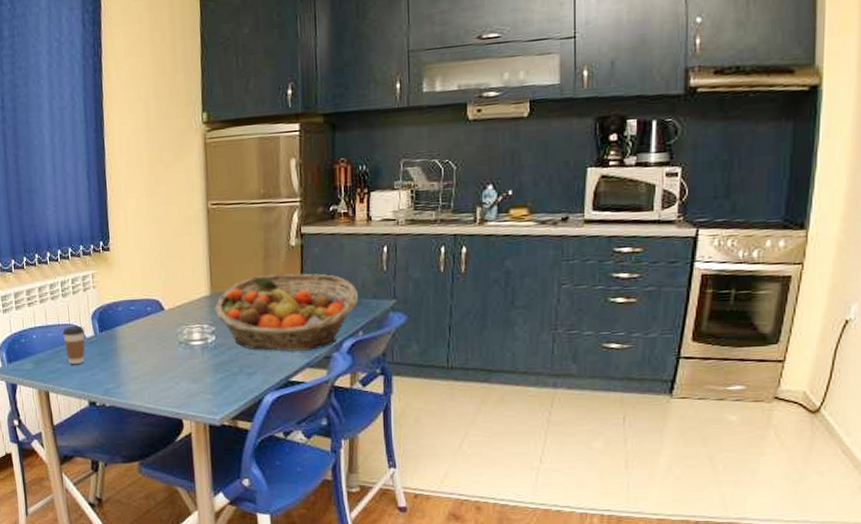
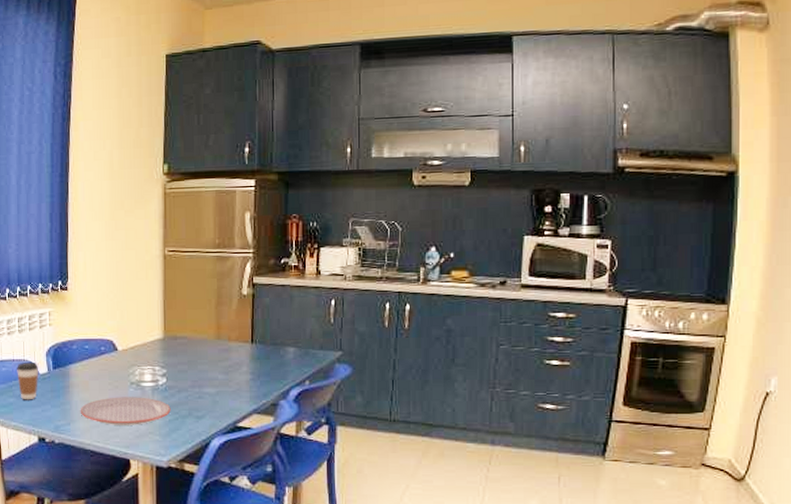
plate: none [129,356,222,386] -> present [80,397,171,425]
fruit basket: present [214,273,358,352] -> none [166,320,306,397]

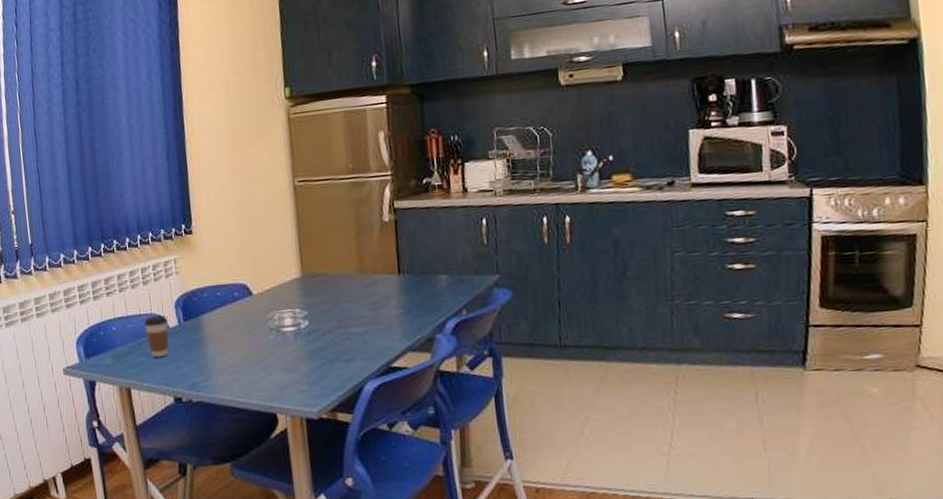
plate: present [80,397,171,425] -> none [217,343,317,378]

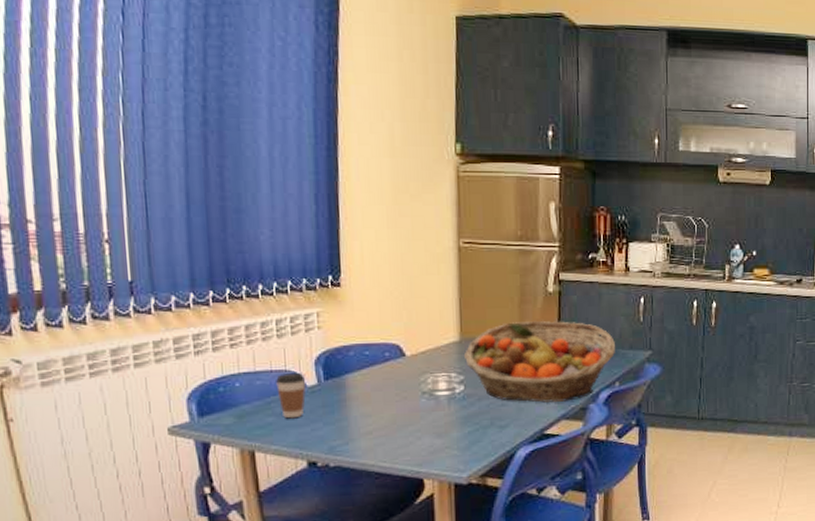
fruit basket: none [305,250,459,335] -> present [463,320,615,403]

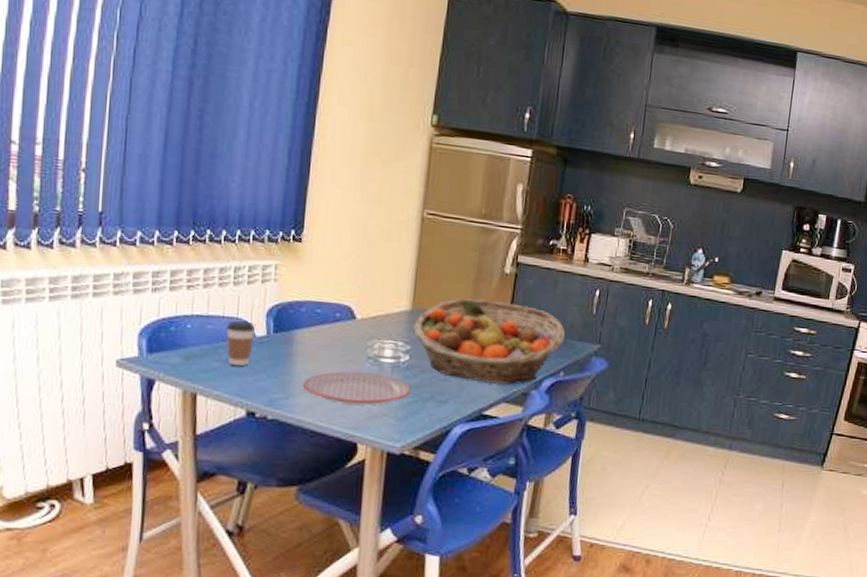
plate: none [360,408,470,442] -> present [302,371,411,406]

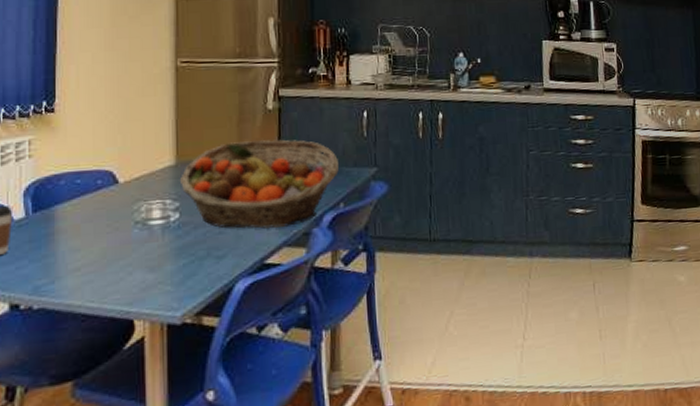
plate: present [302,371,411,406] -> none [68,238,185,278]

